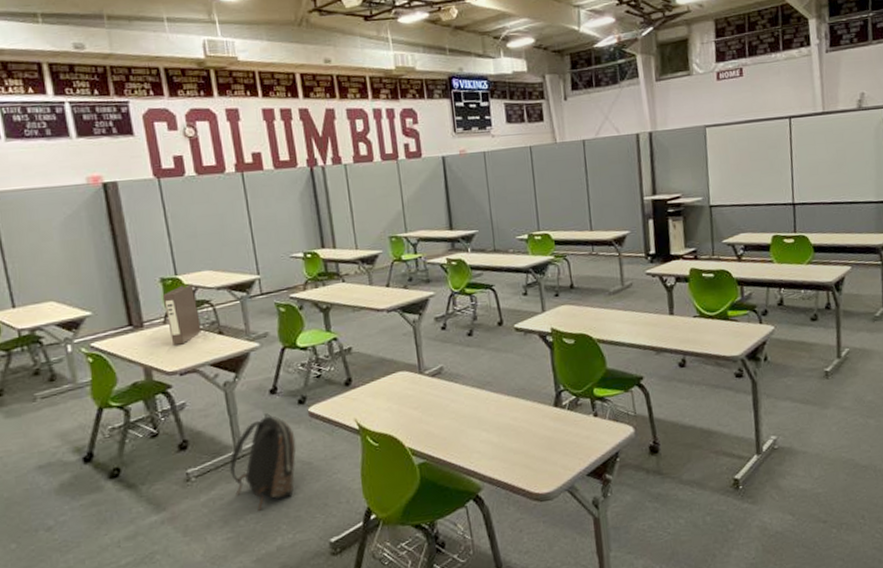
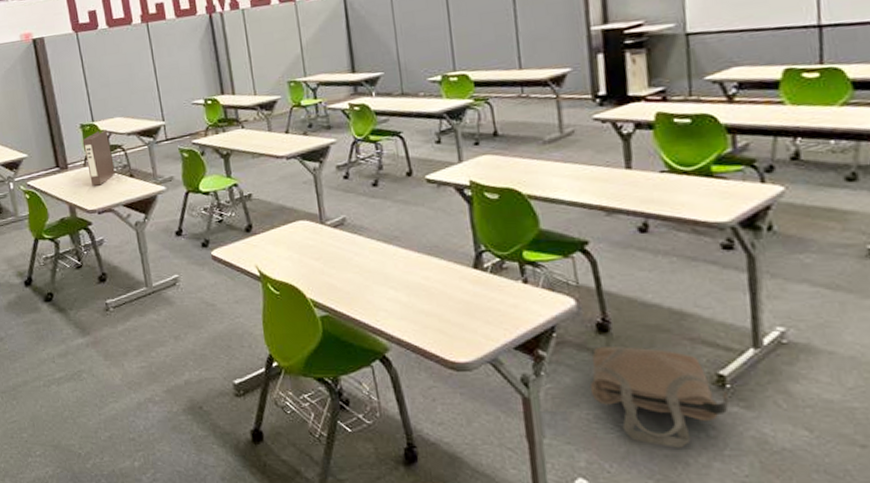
backpack: present [229,413,297,511] -> none [141,254,201,345]
tote bag: none [645,463,742,544] -> present [589,346,730,448]

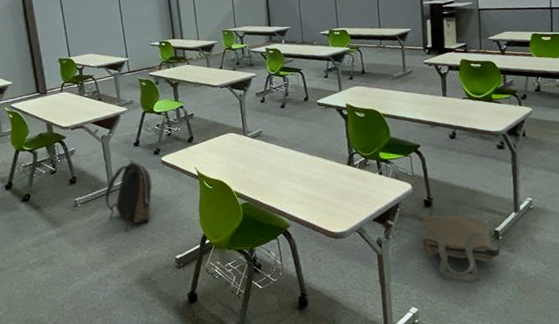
binder: present [82,130,115,186] -> none [60,63,86,108]
backpack: none [141,254,201,345] -> present [104,160,152,232]

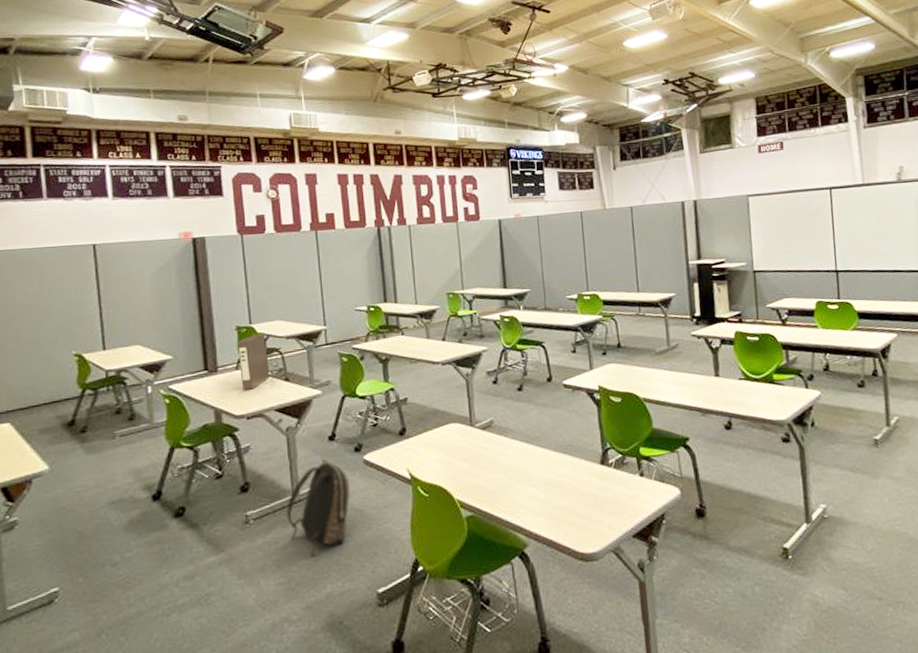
binder: none [60,63,86,108] -> present [236,332,269,390]
tote bag: present [419,215,501,281] -> none [691,528,792,616]

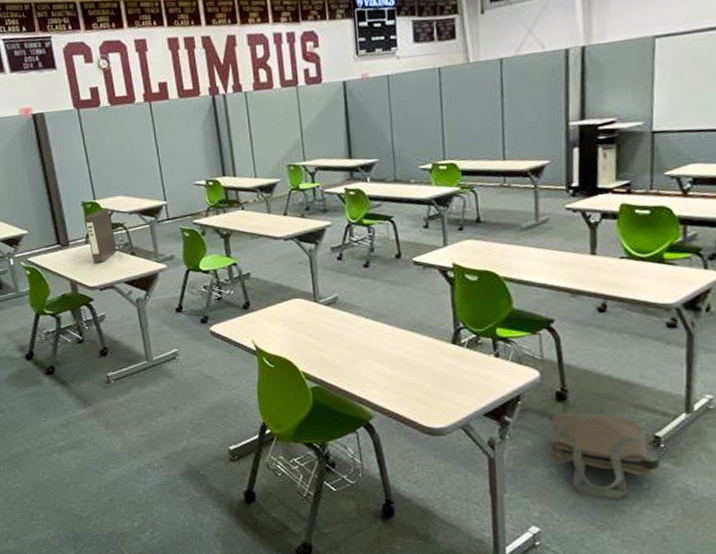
backpack: present [285,459,350,557] -> none [142,329,200,415]
tote bag: none [691,528,792,616] -> present [546,413,662,499]

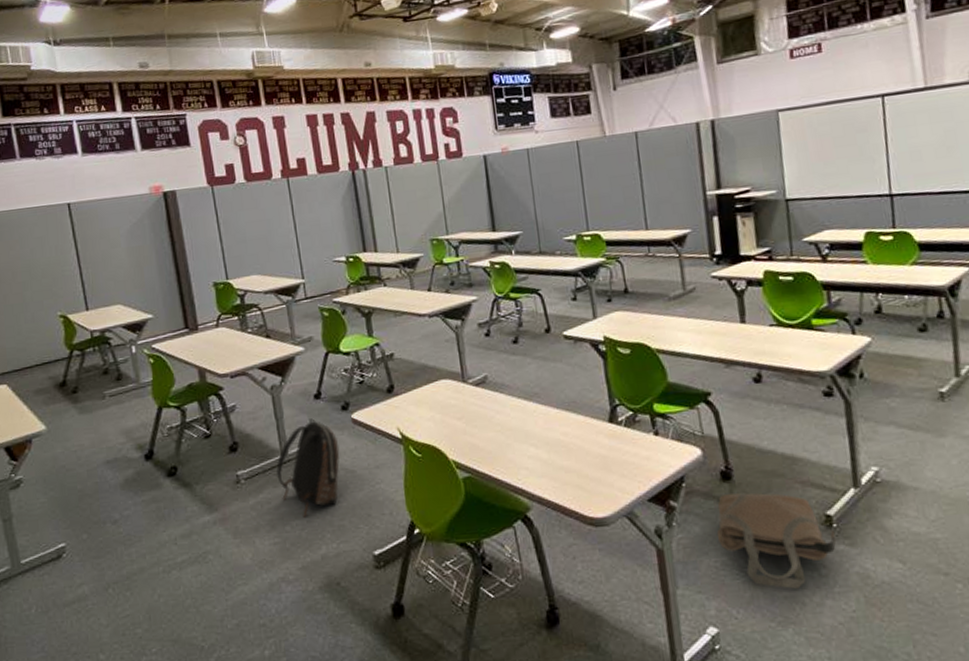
binder: present [84,208,117,263] -> none [215,288,250,348]
backpack: none [142,329,200,415] -> present [276,418,340,517]

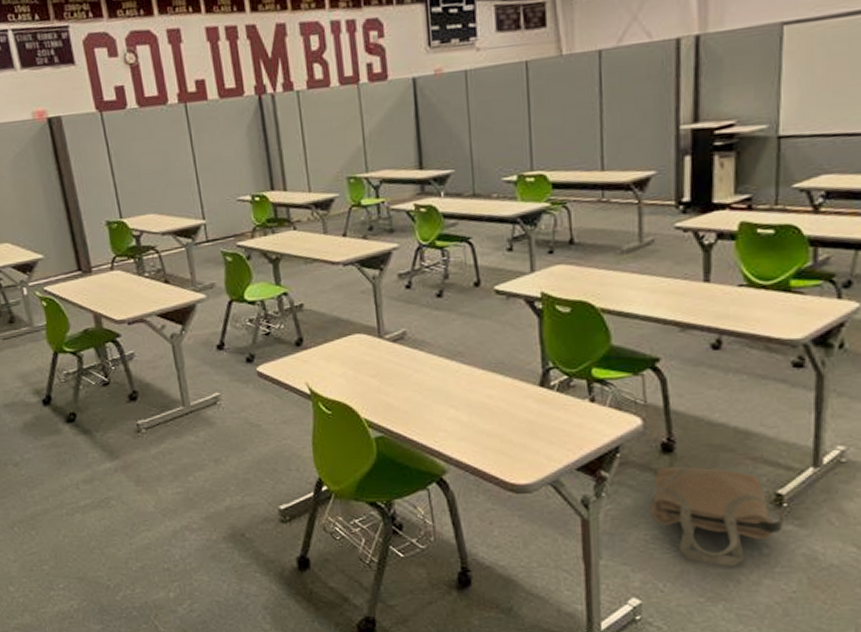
backpack: present [276,418,340,517] -> none [177,370,245,469]

